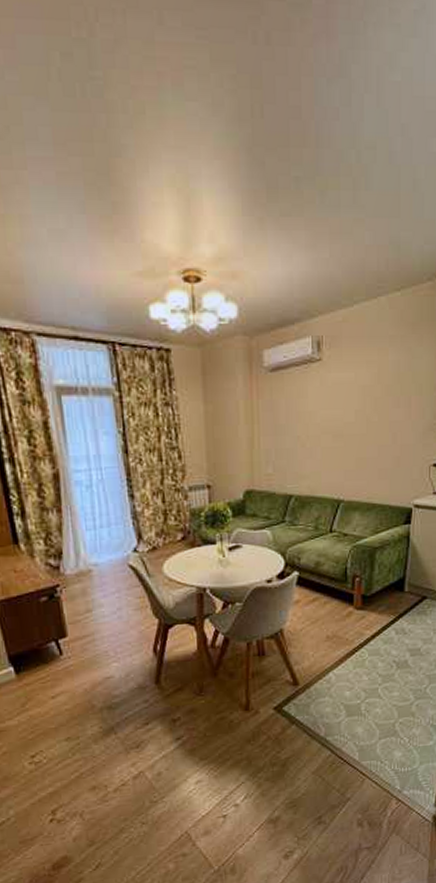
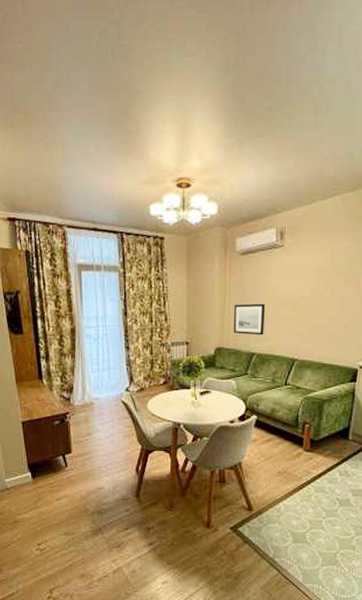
wall art: none [265,432,303,473] -> present [234,303,266,336]

